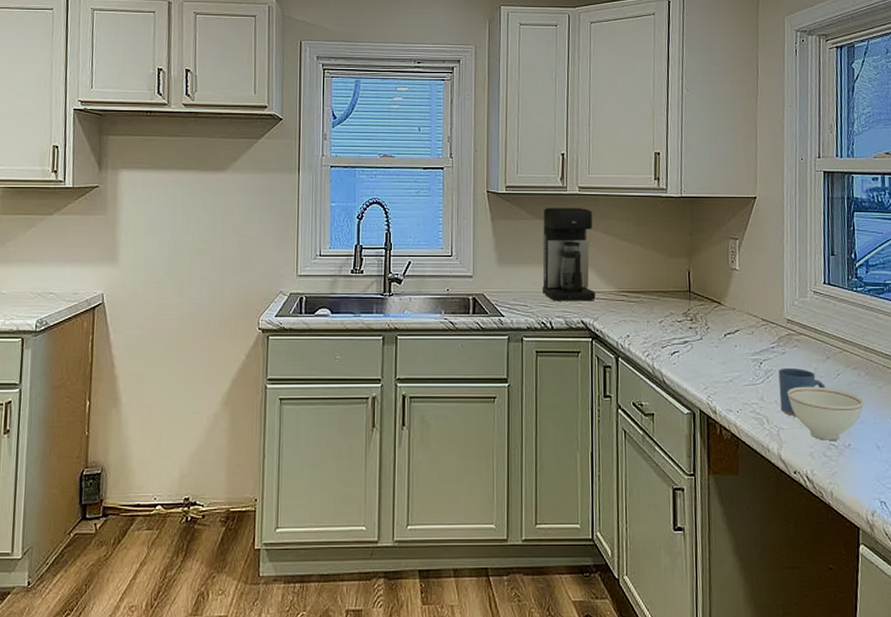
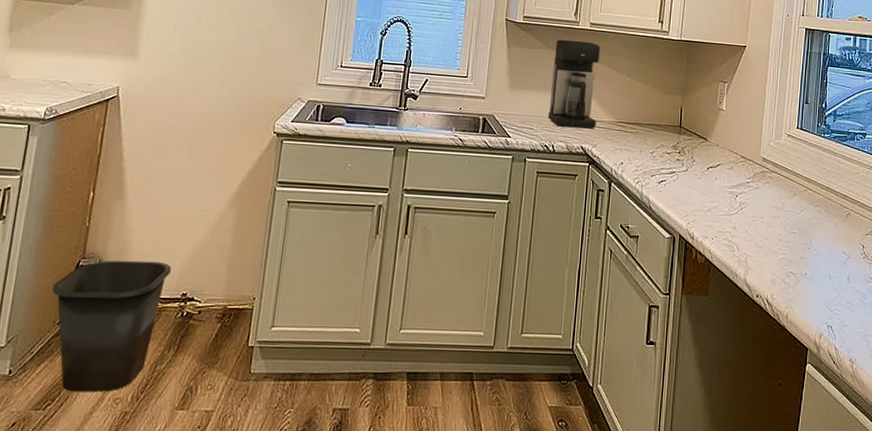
waste bin: none [59,467,172,600] -> present [52,260,172,392]
mug: present [778,367,826,416] -> none [750,201,790,245]
bowl: present [787,386,864,440] -> none [757,218,822,269]

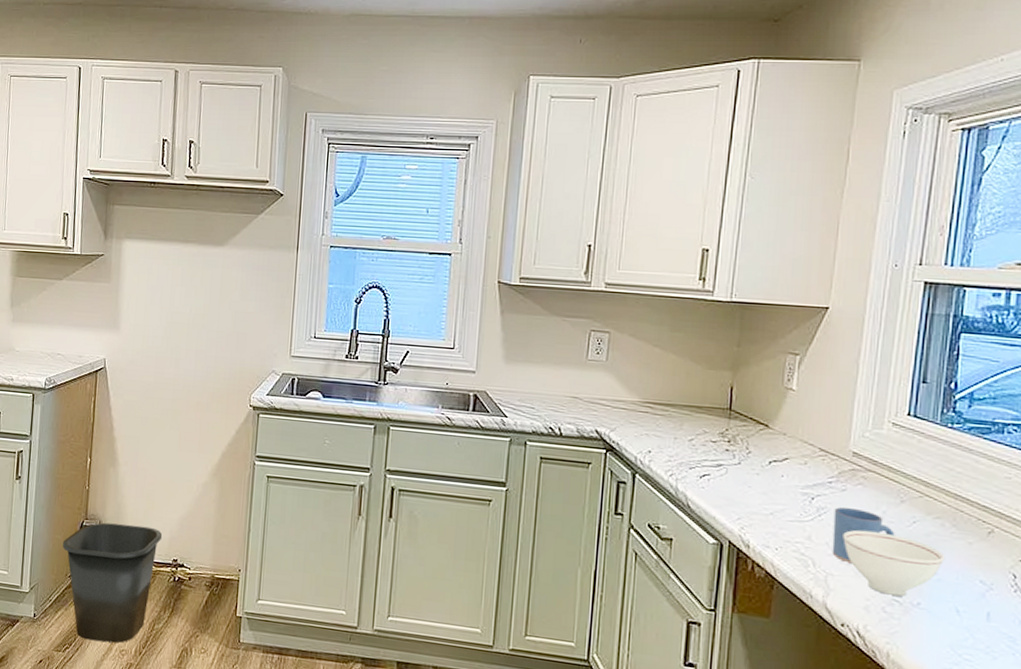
coffee maker: present [548,40,600,129] -> none [553,304,619,410]
mug: none [750,201,790,245] -> present [832,506,895,562]
bowl: none [757,218,822,269] -> present [843,529,946,597]

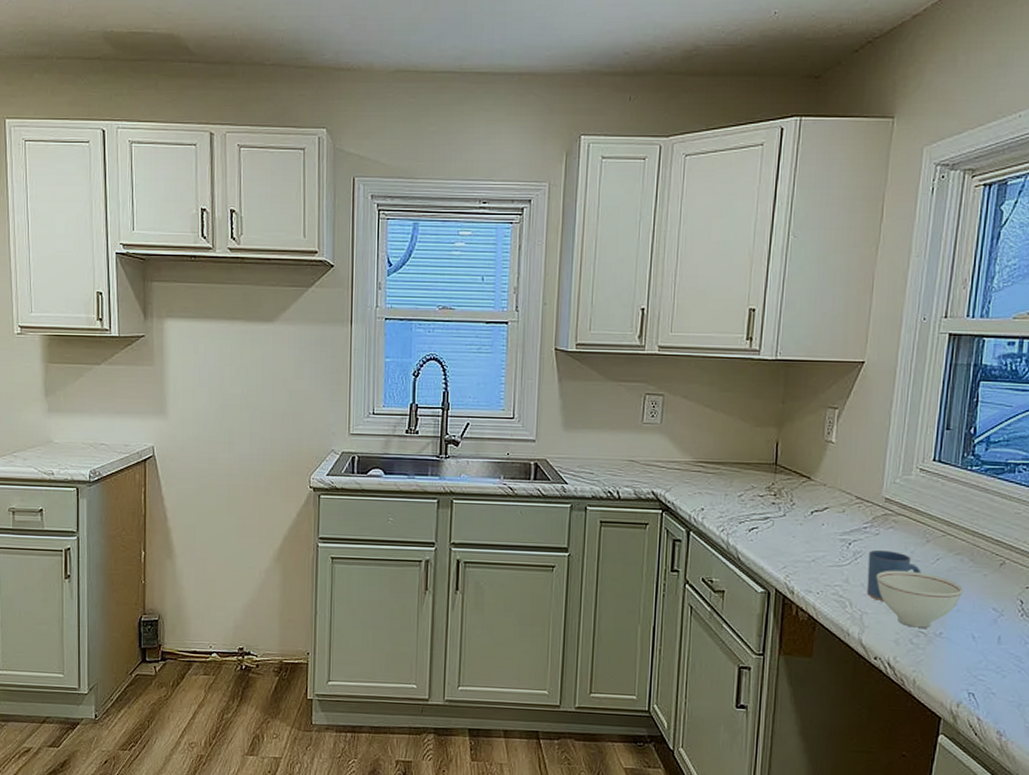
waste bin: present [62,522,163,643] -> none [120,616,227,737]

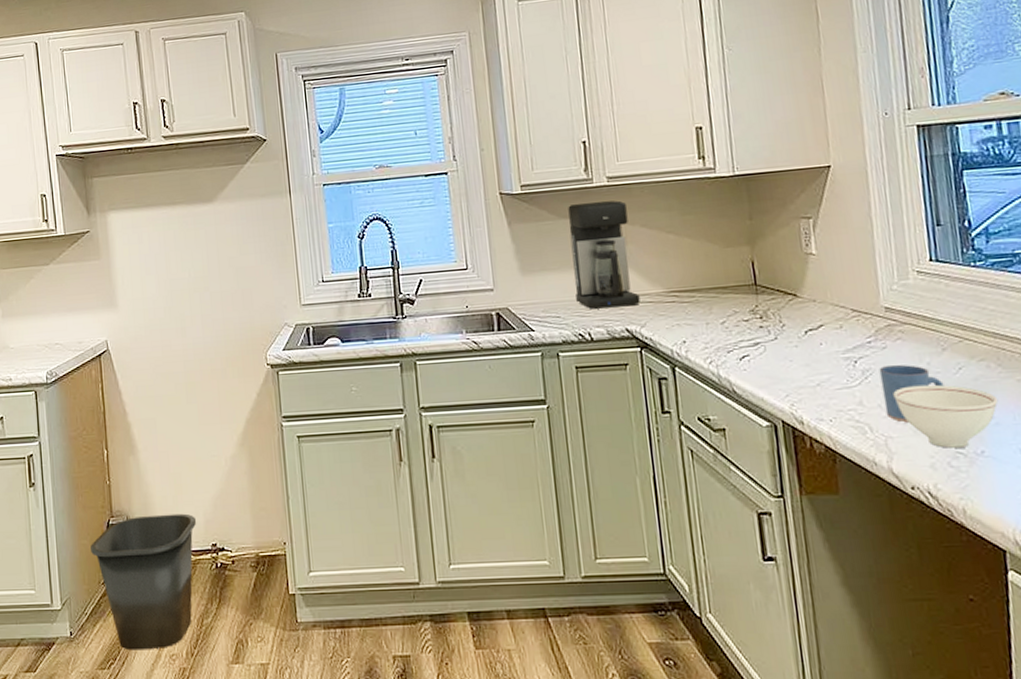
waste bin: none [120,616,227,737] -> present [89,513,197,649]
coffee maker: none [611,369,672,471] -> present [568,200,641,309]

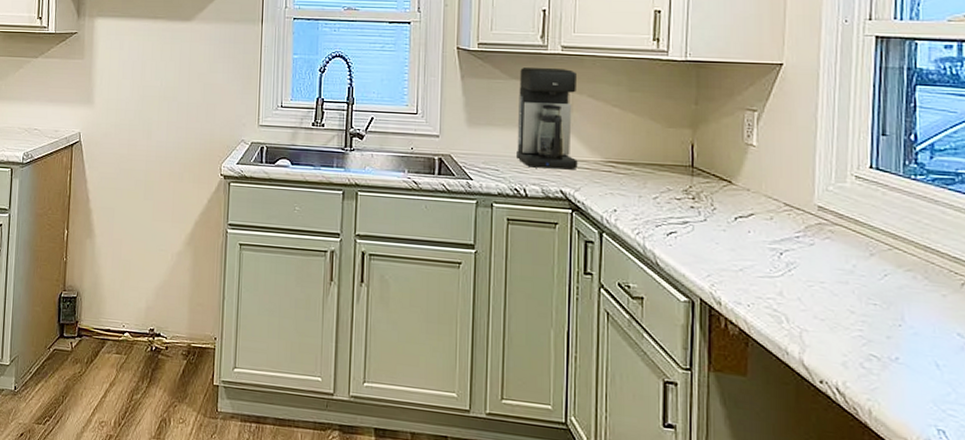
waste bin: present [89,513,197,649] -> none [41,293,139,415]
mug: present [879,364,944,422] -> none [803,261,867,318]
bowl: present [893,384,999,448] -> none [814,284,920,352]

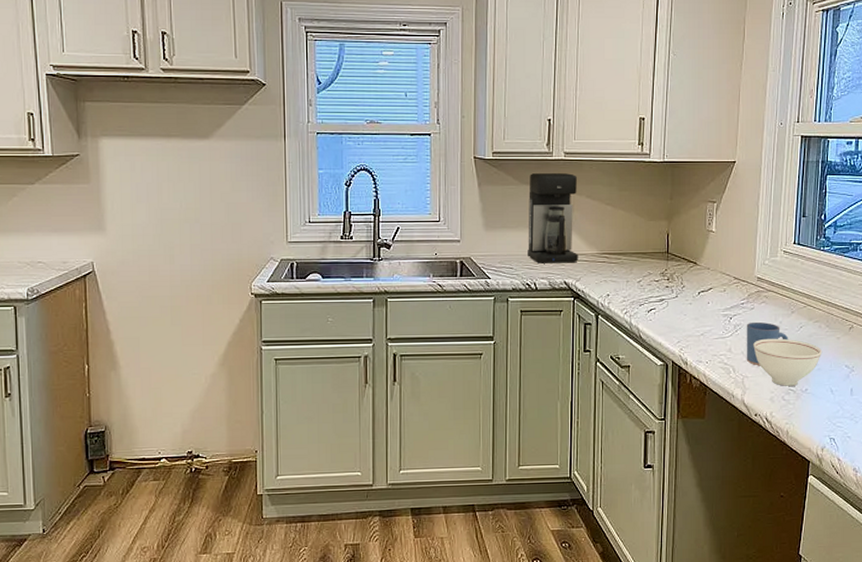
mug: none [803,261,867,318] -> present [746,321,789,365]
bowl: none [814,284,920,352] -> present [753,338,823,386]

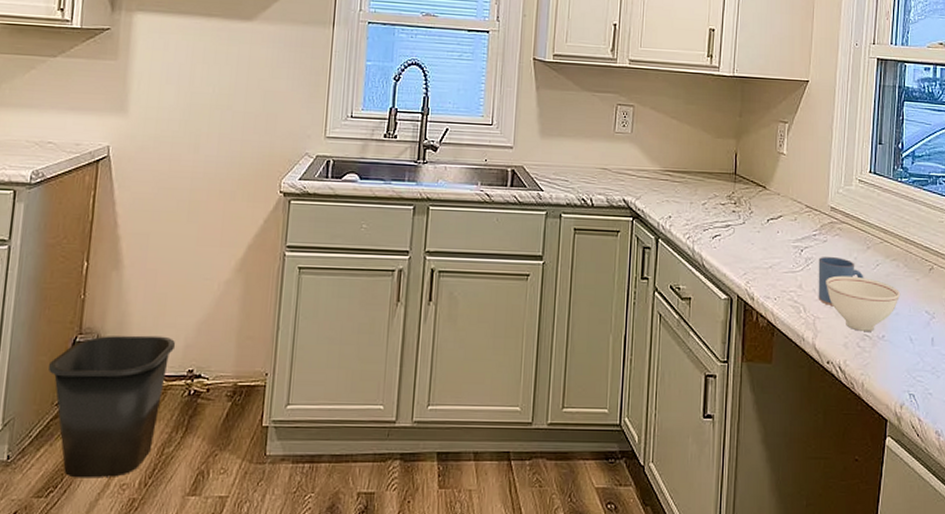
waste bin: none [66,424,175,544] -> present [48,335,176,477]
coffee maker: present [528,173,578,263] -> none [585,80,641,179]

